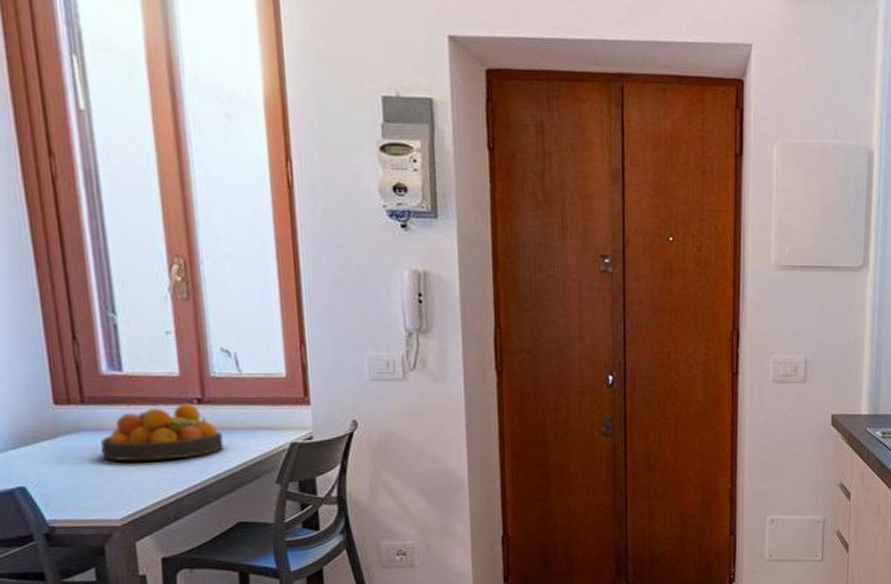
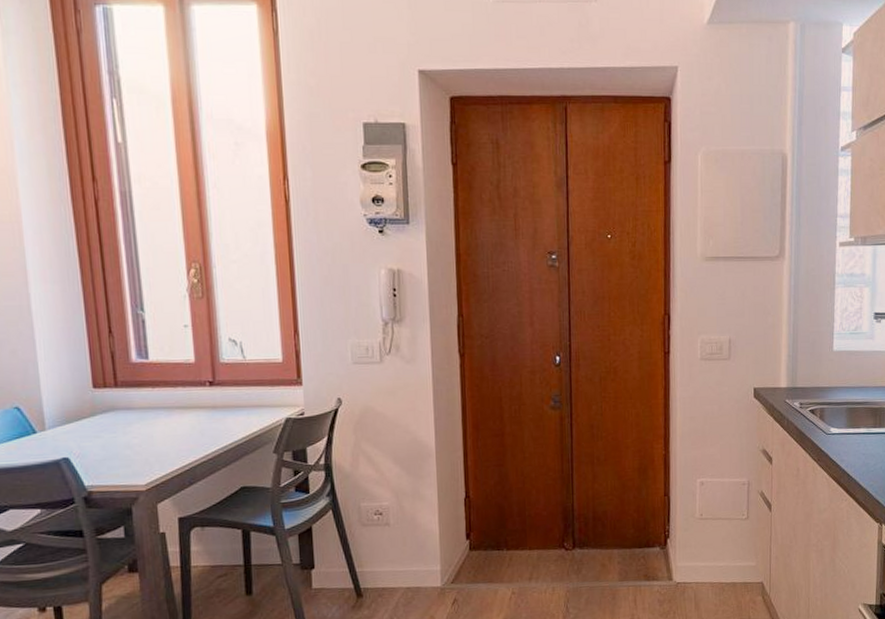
fruit bowl: present [100,403,223,462] -> none [129,385,230,436]

